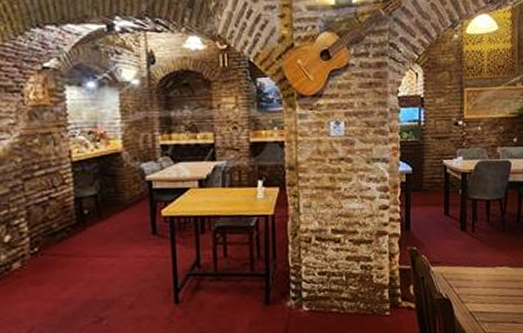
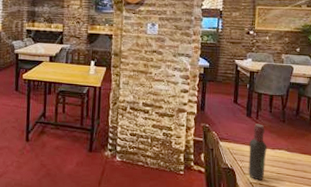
wine bottle: none [466,238,487,308] -> present [248,124,267,181]

